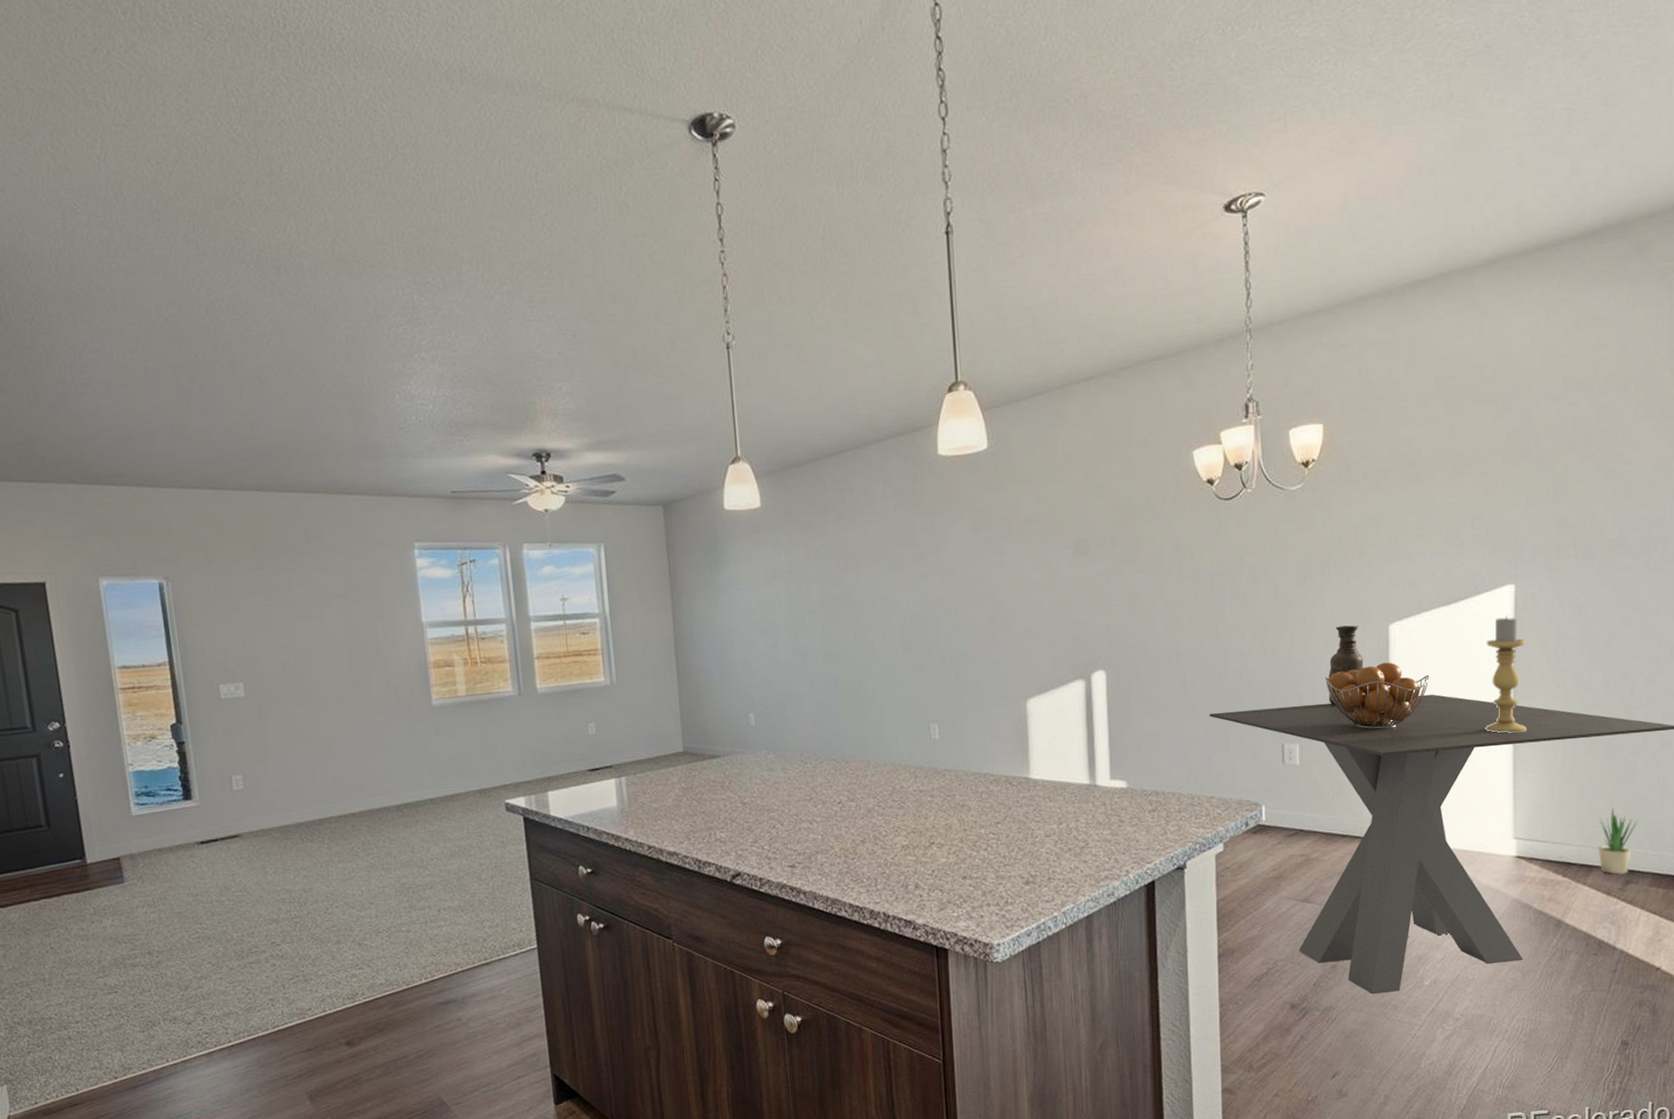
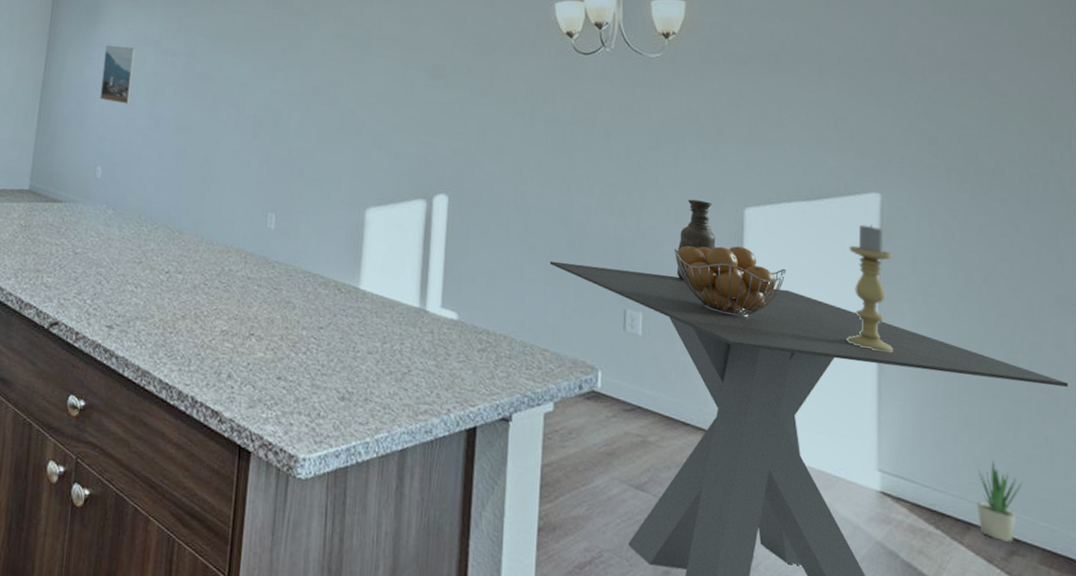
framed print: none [734,583,771,645] -> present [100,45,137,104]

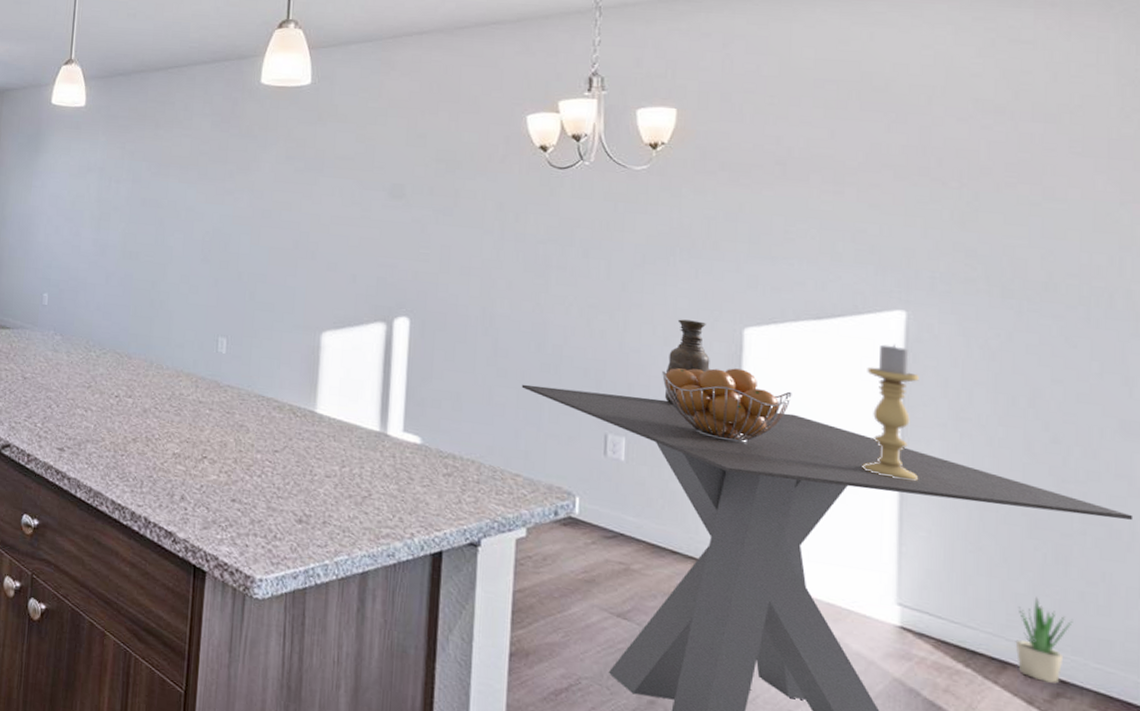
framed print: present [100,45,137,104] -> none [44,173,80,232]

